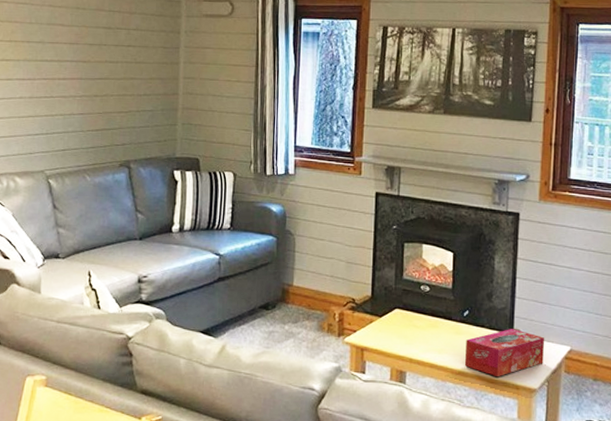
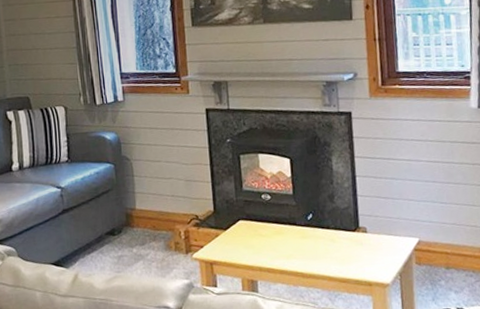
tissue box: present [464,329,545,377] -> none [313,227,393,276]

